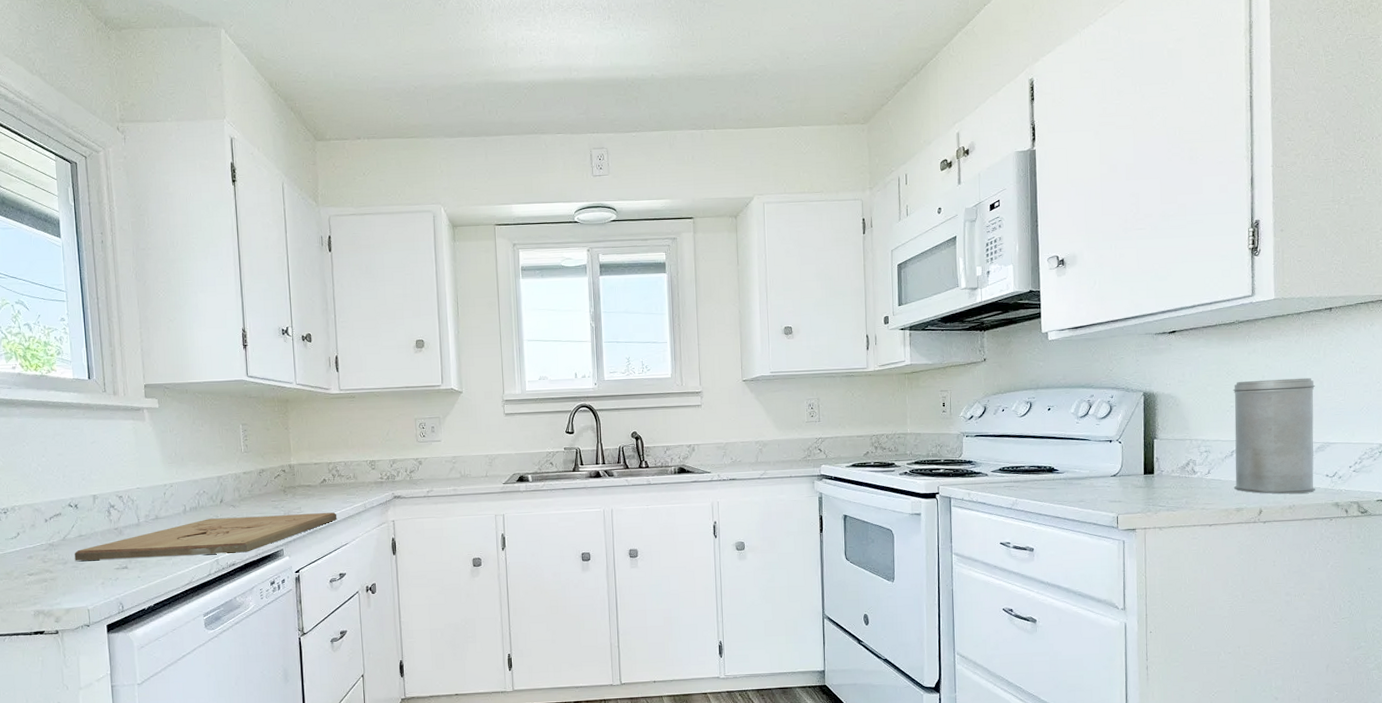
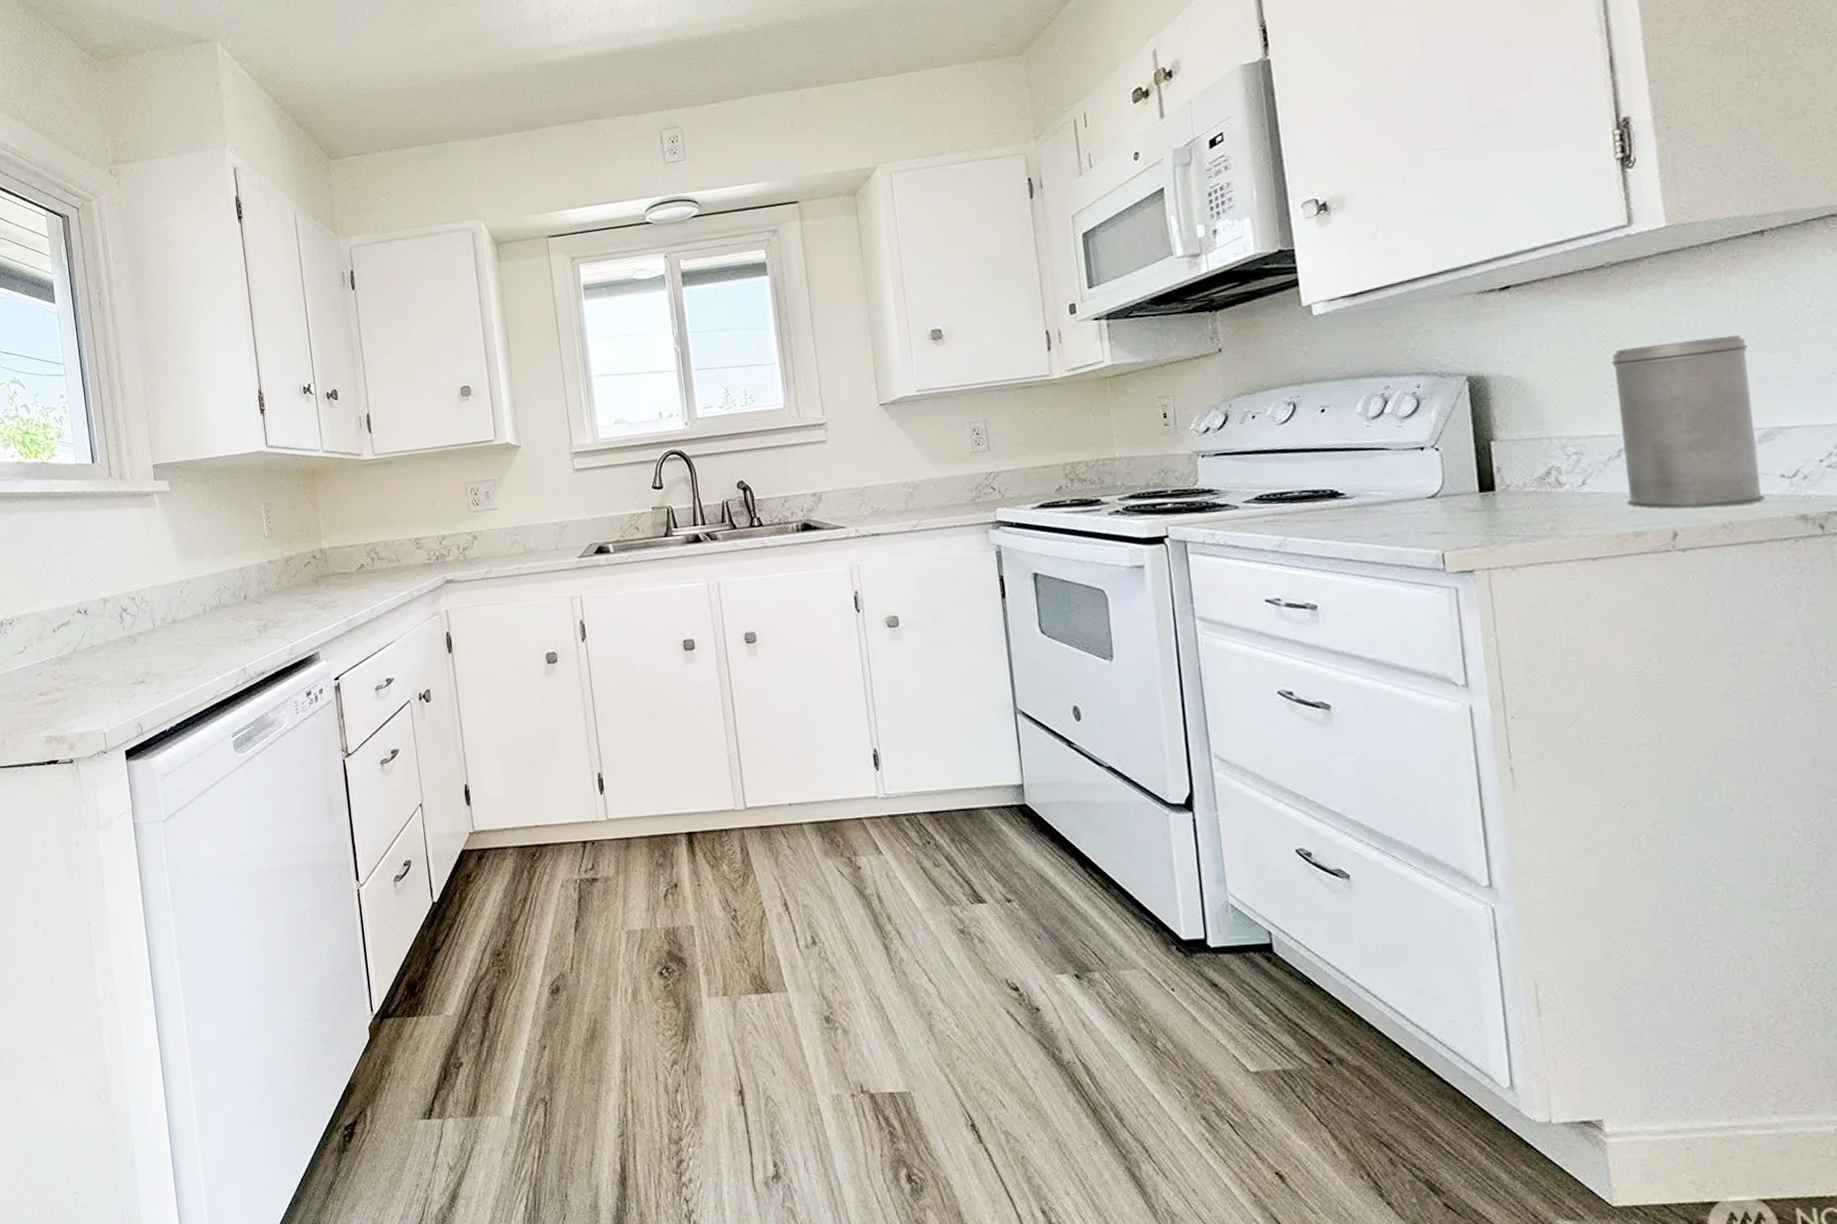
cutting board: present [74,512,338,561] -> none [86,604,380,676]

